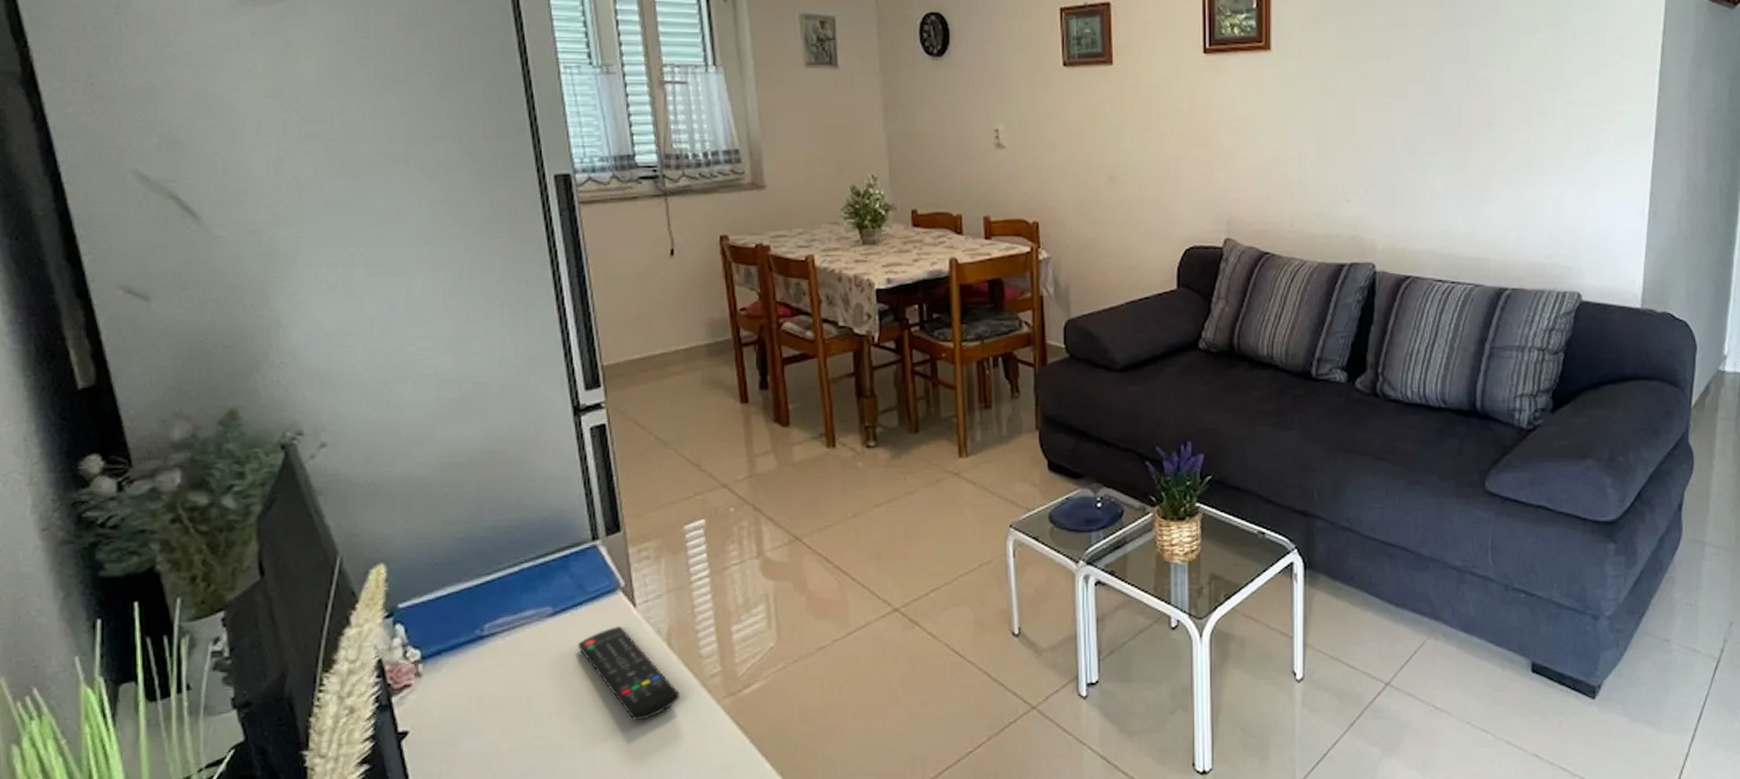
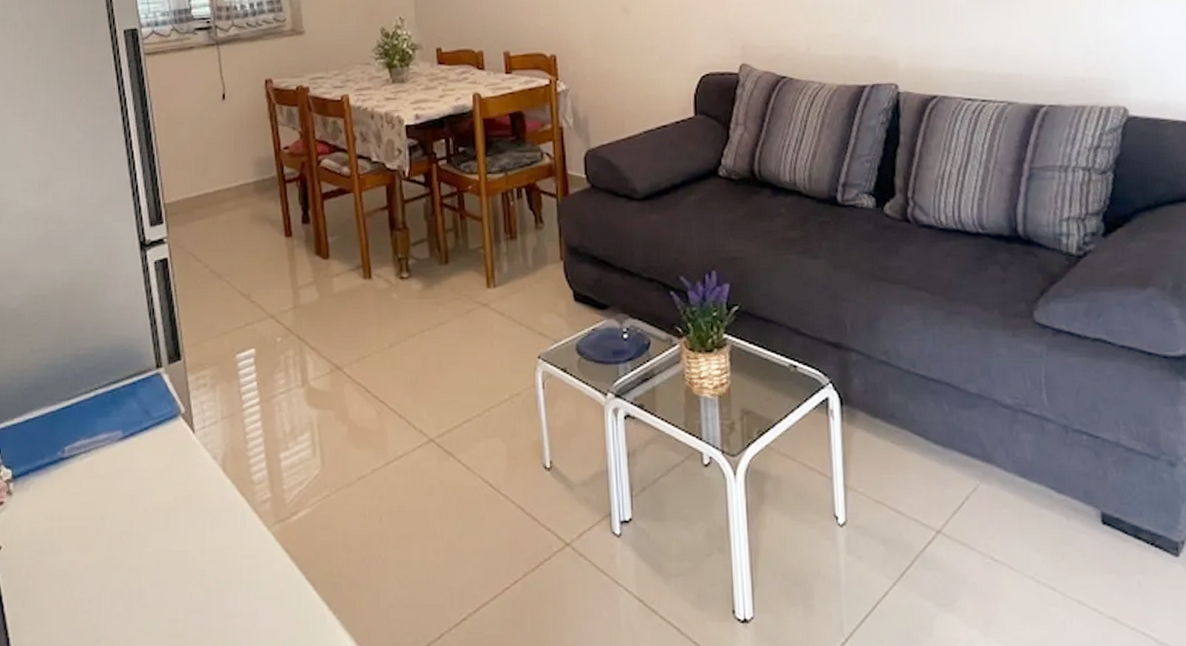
remote control: present [578,626,681,721] -> none [144,451,235,544]

